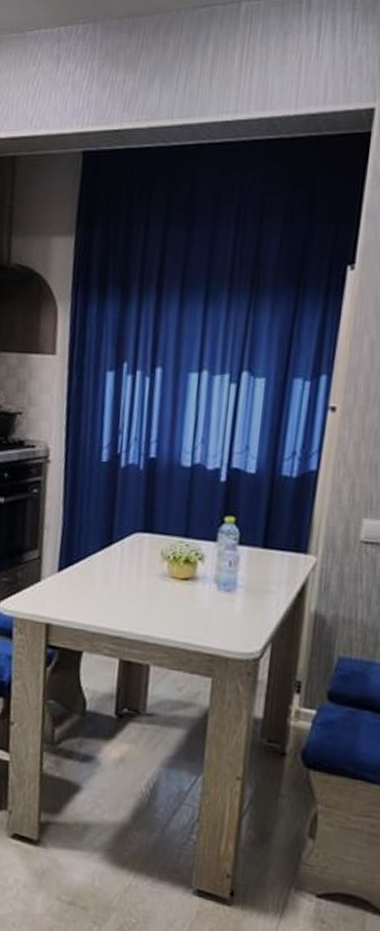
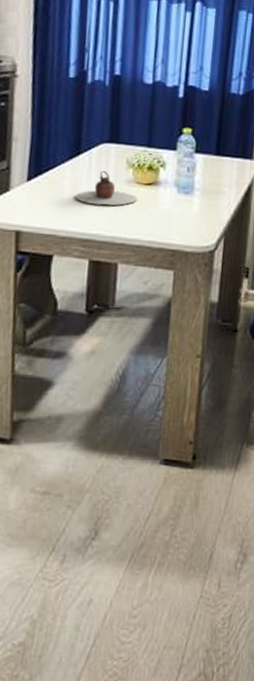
teapot: none [106,562,173,602] -> present [75,170,138,206]

